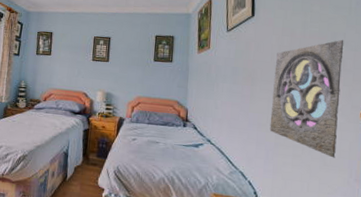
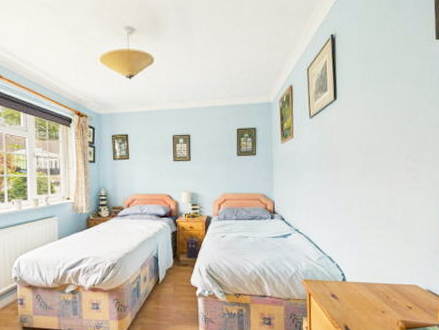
wall ornament: present [269,39,344,158] -> none [355,117,425,234]

